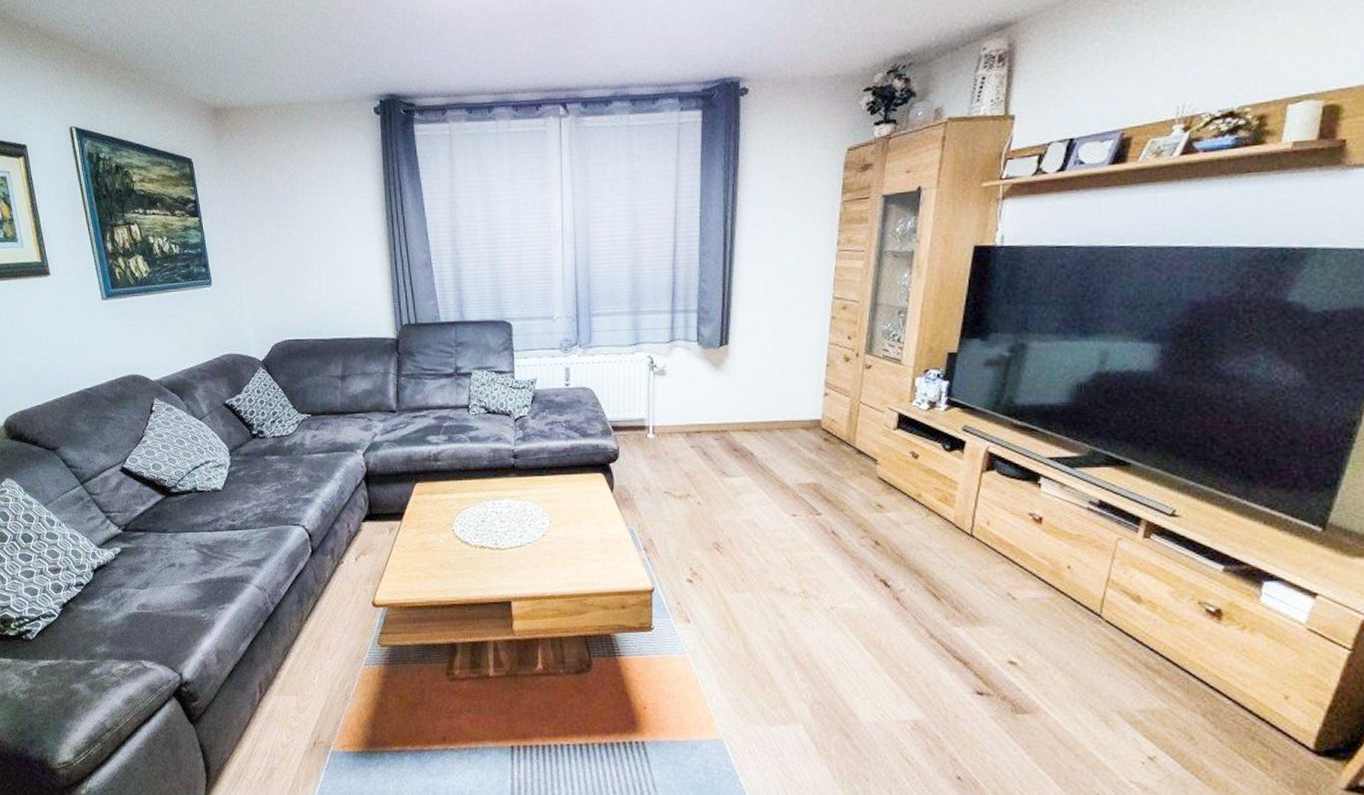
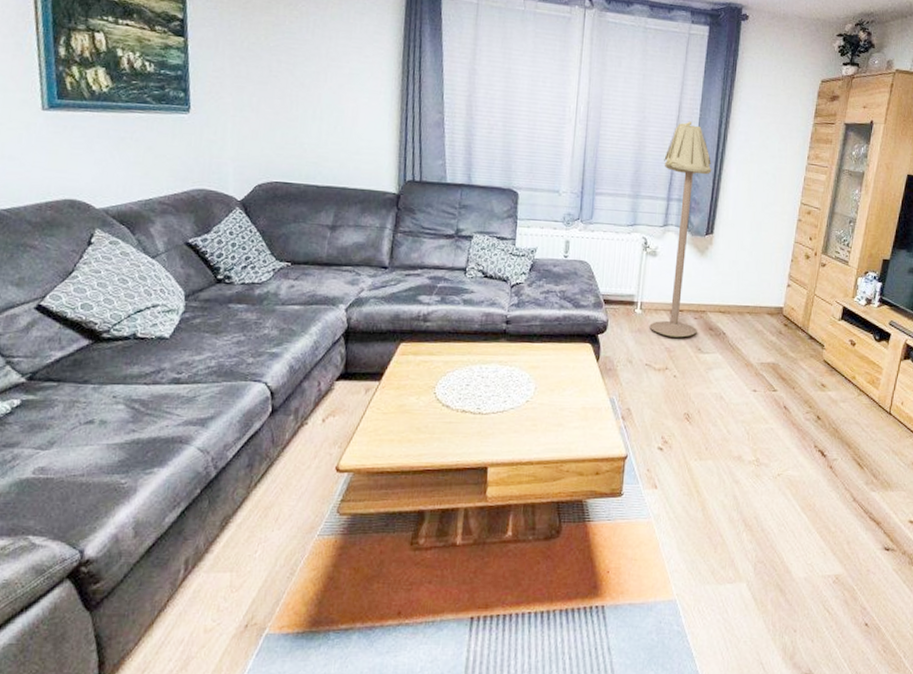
floor lamp: none [663,222,720,461] -> present [649,121,712,338]

